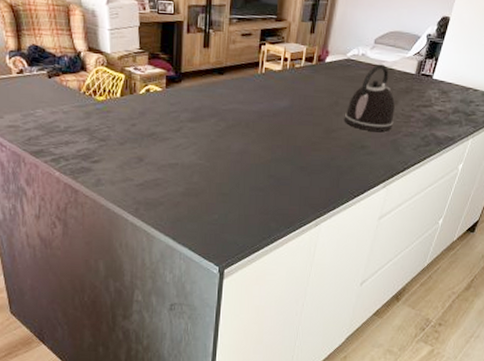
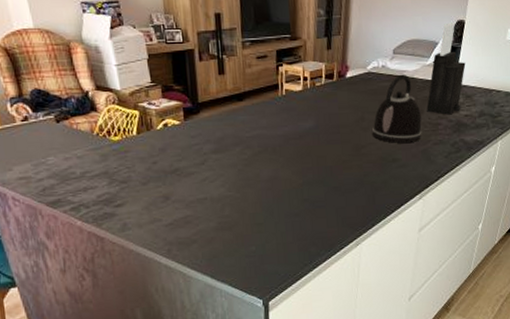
knife block: none [401,18,446,109] -> present [427,22,466,115]

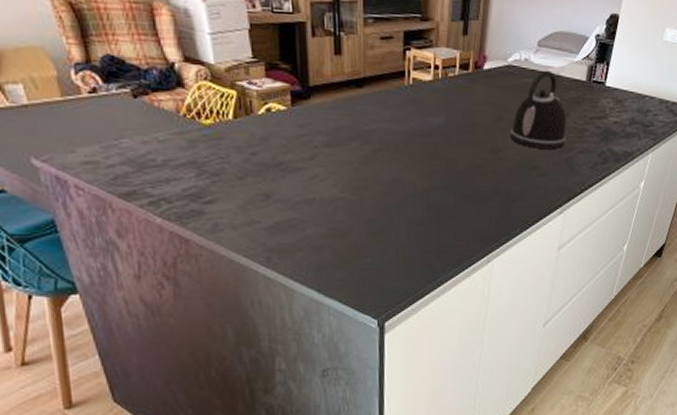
knife block: present [427,22,466,115] -> none [572,15,618,121]

